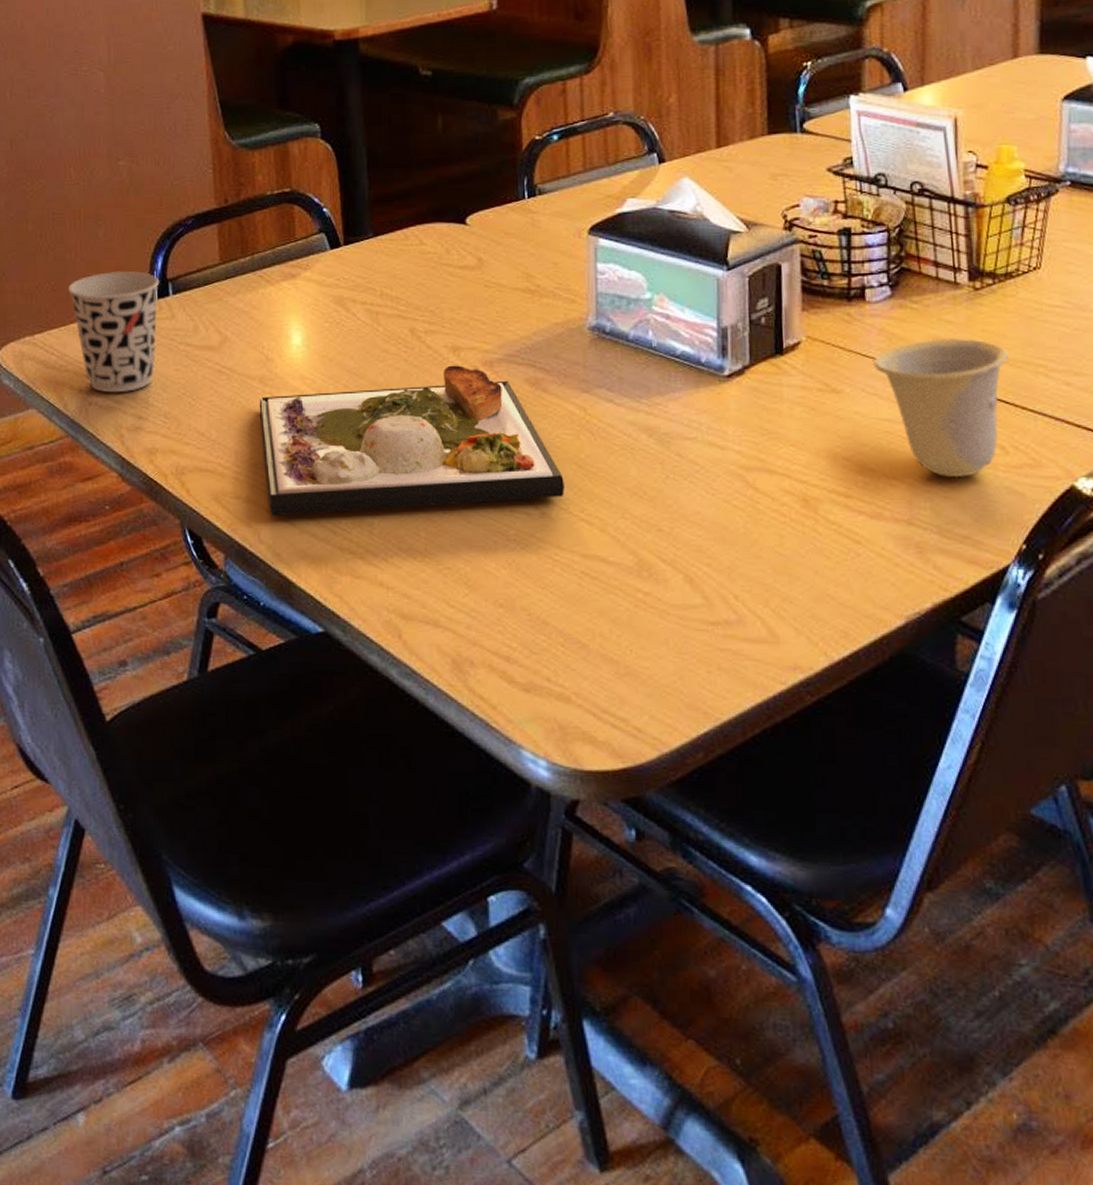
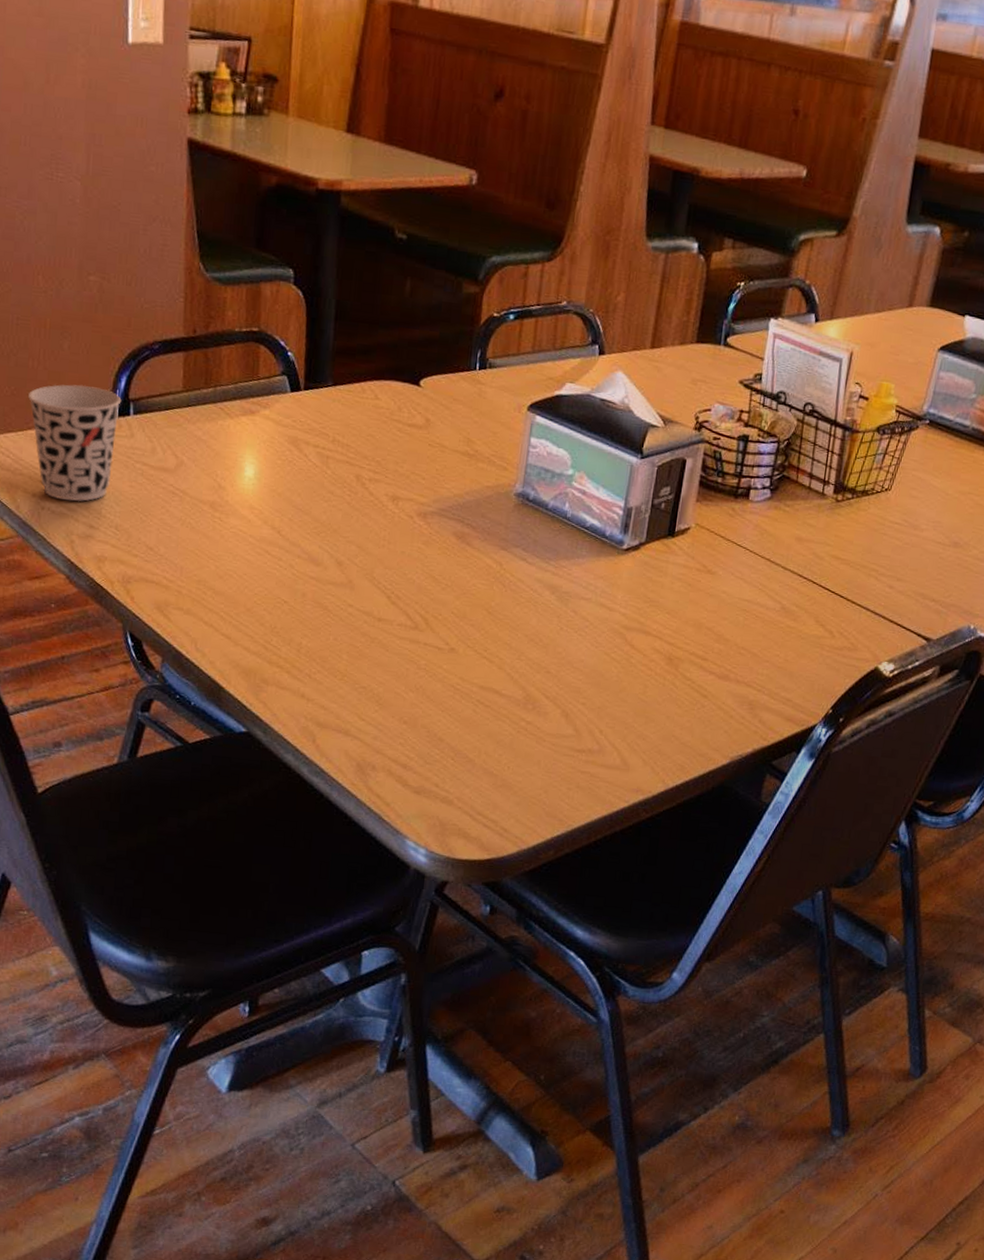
dinner plate: present [259,365,564,516] -> none [207,512,474,637]
cup: present [873,337,1009,478] -> none [745,538,851,653]

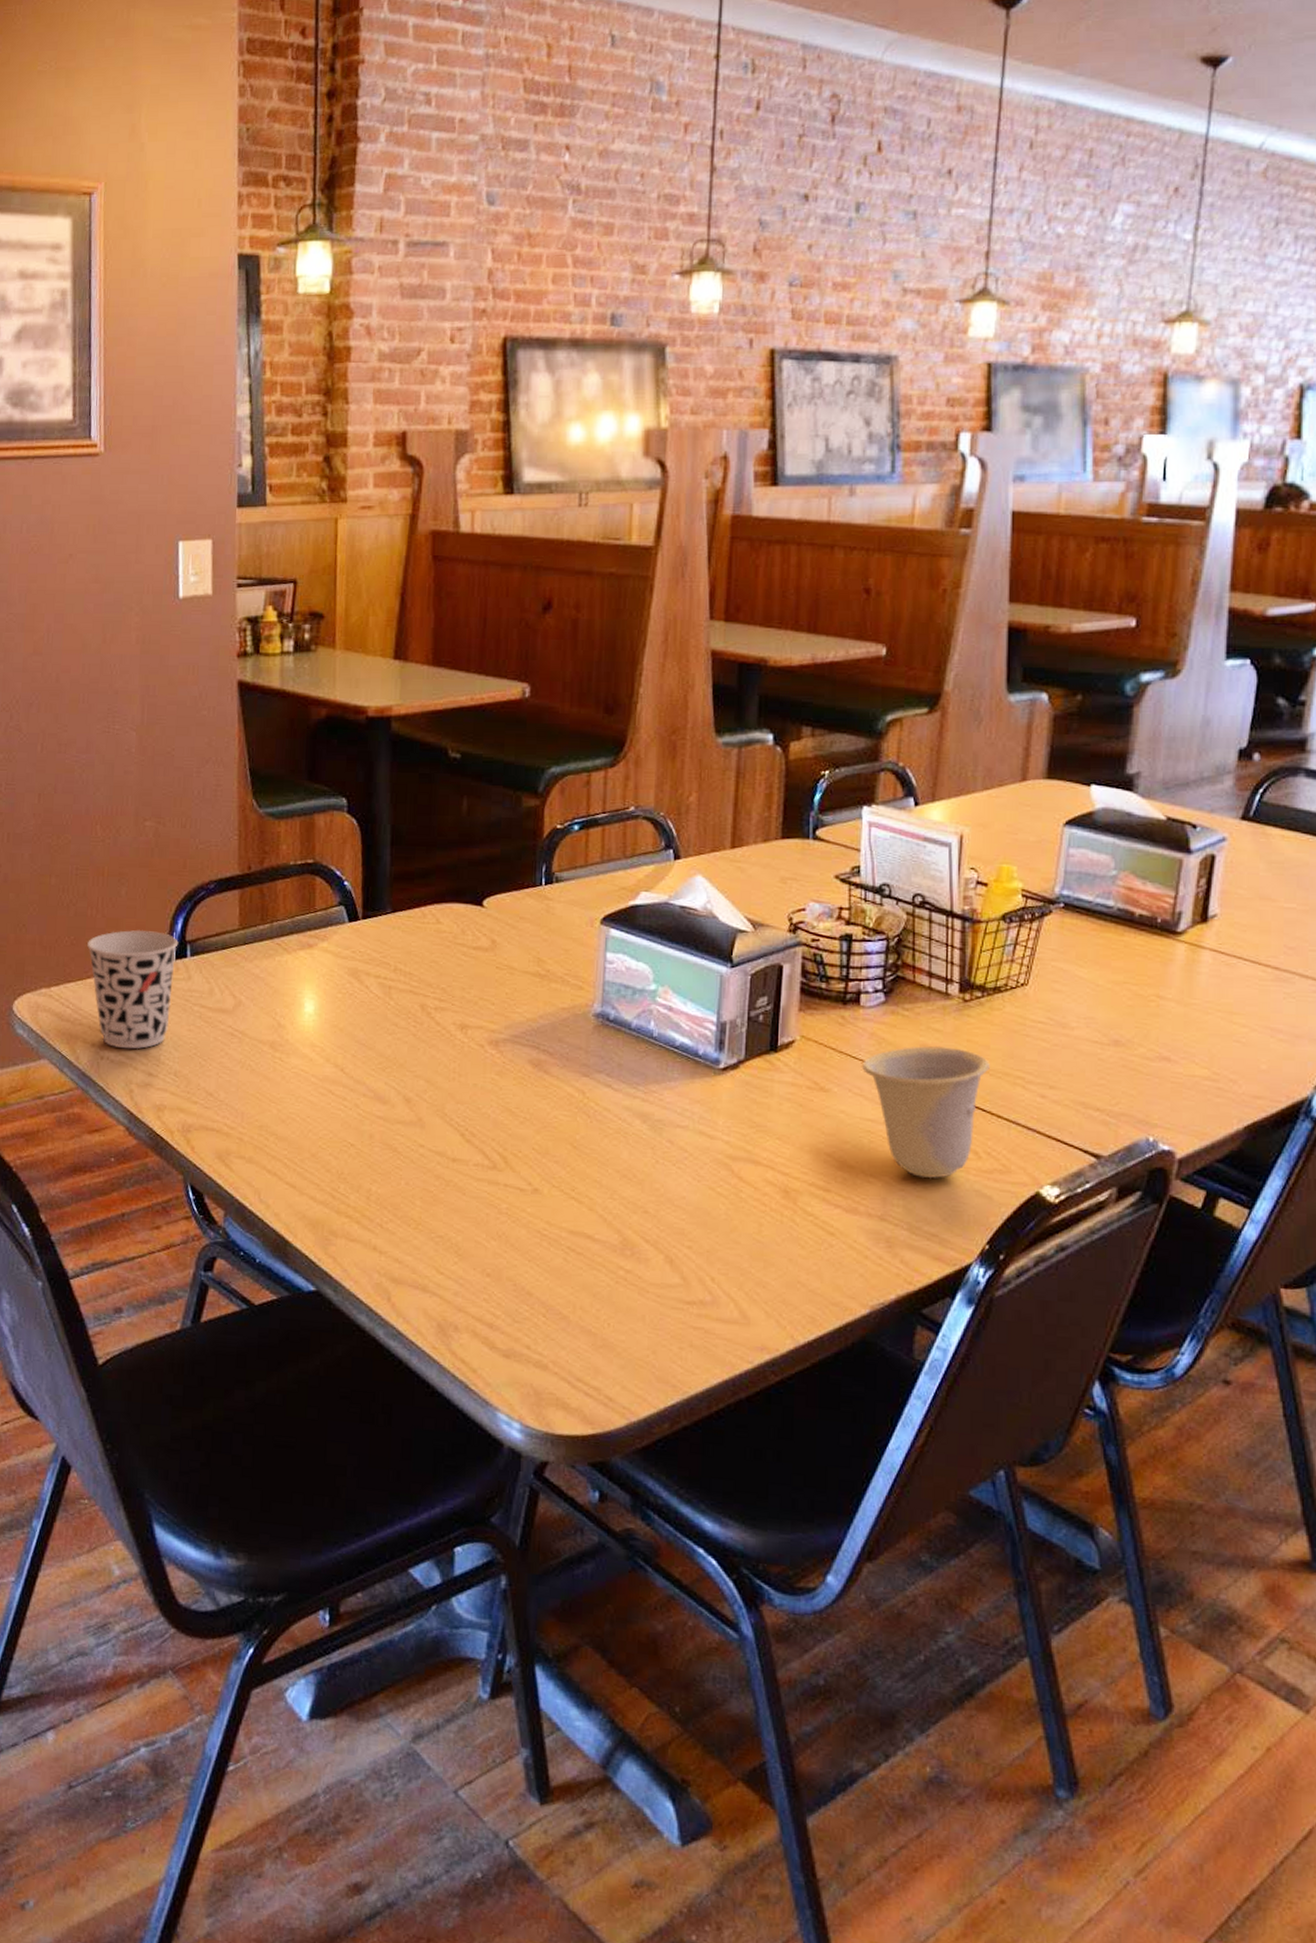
cup: none [745,538,851,653] -> present [862,1045,990,1179]

